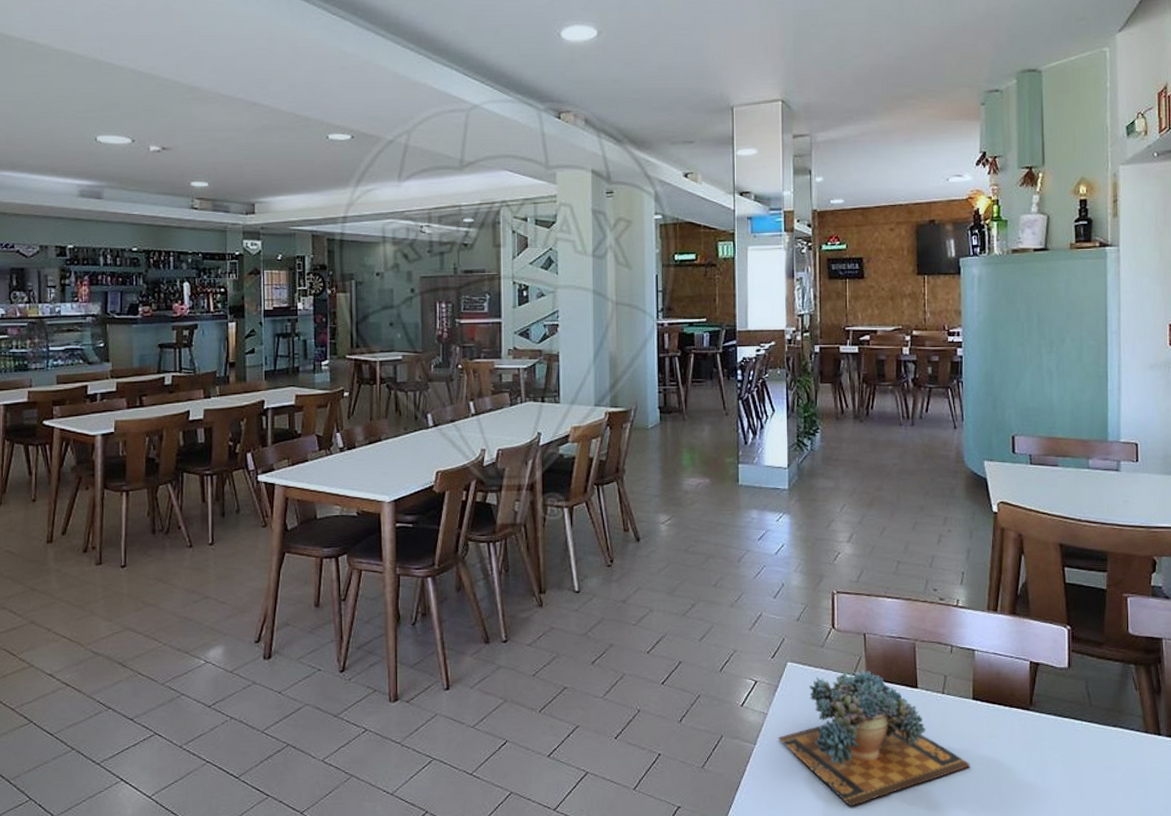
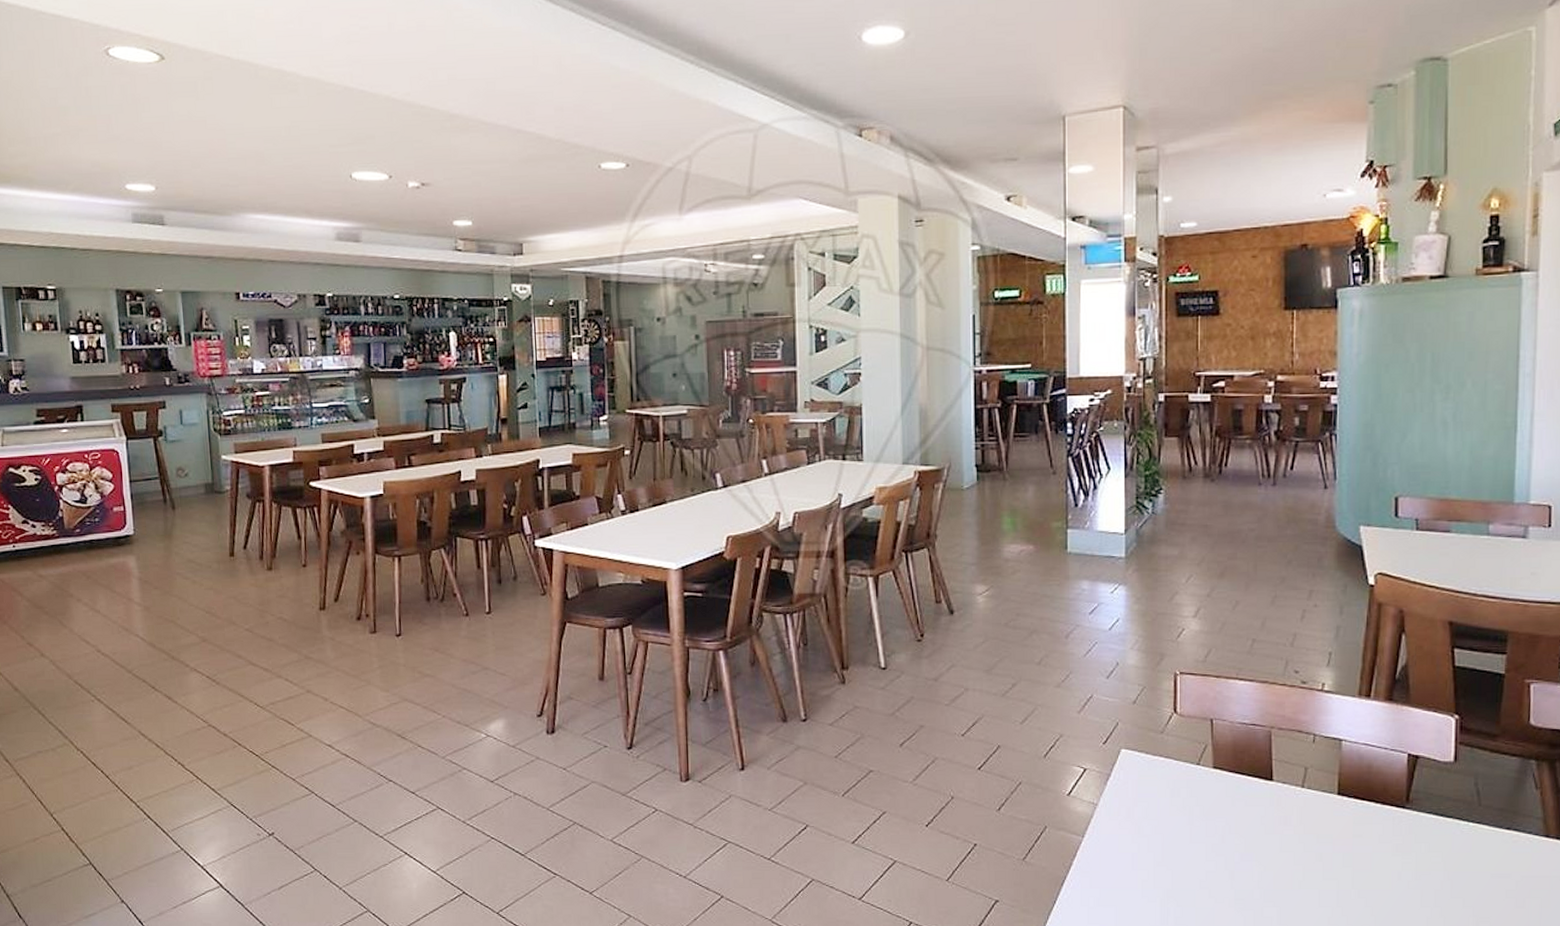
succulent plant: present [777,670,970,807] -> none [1109,759,1332,907]

